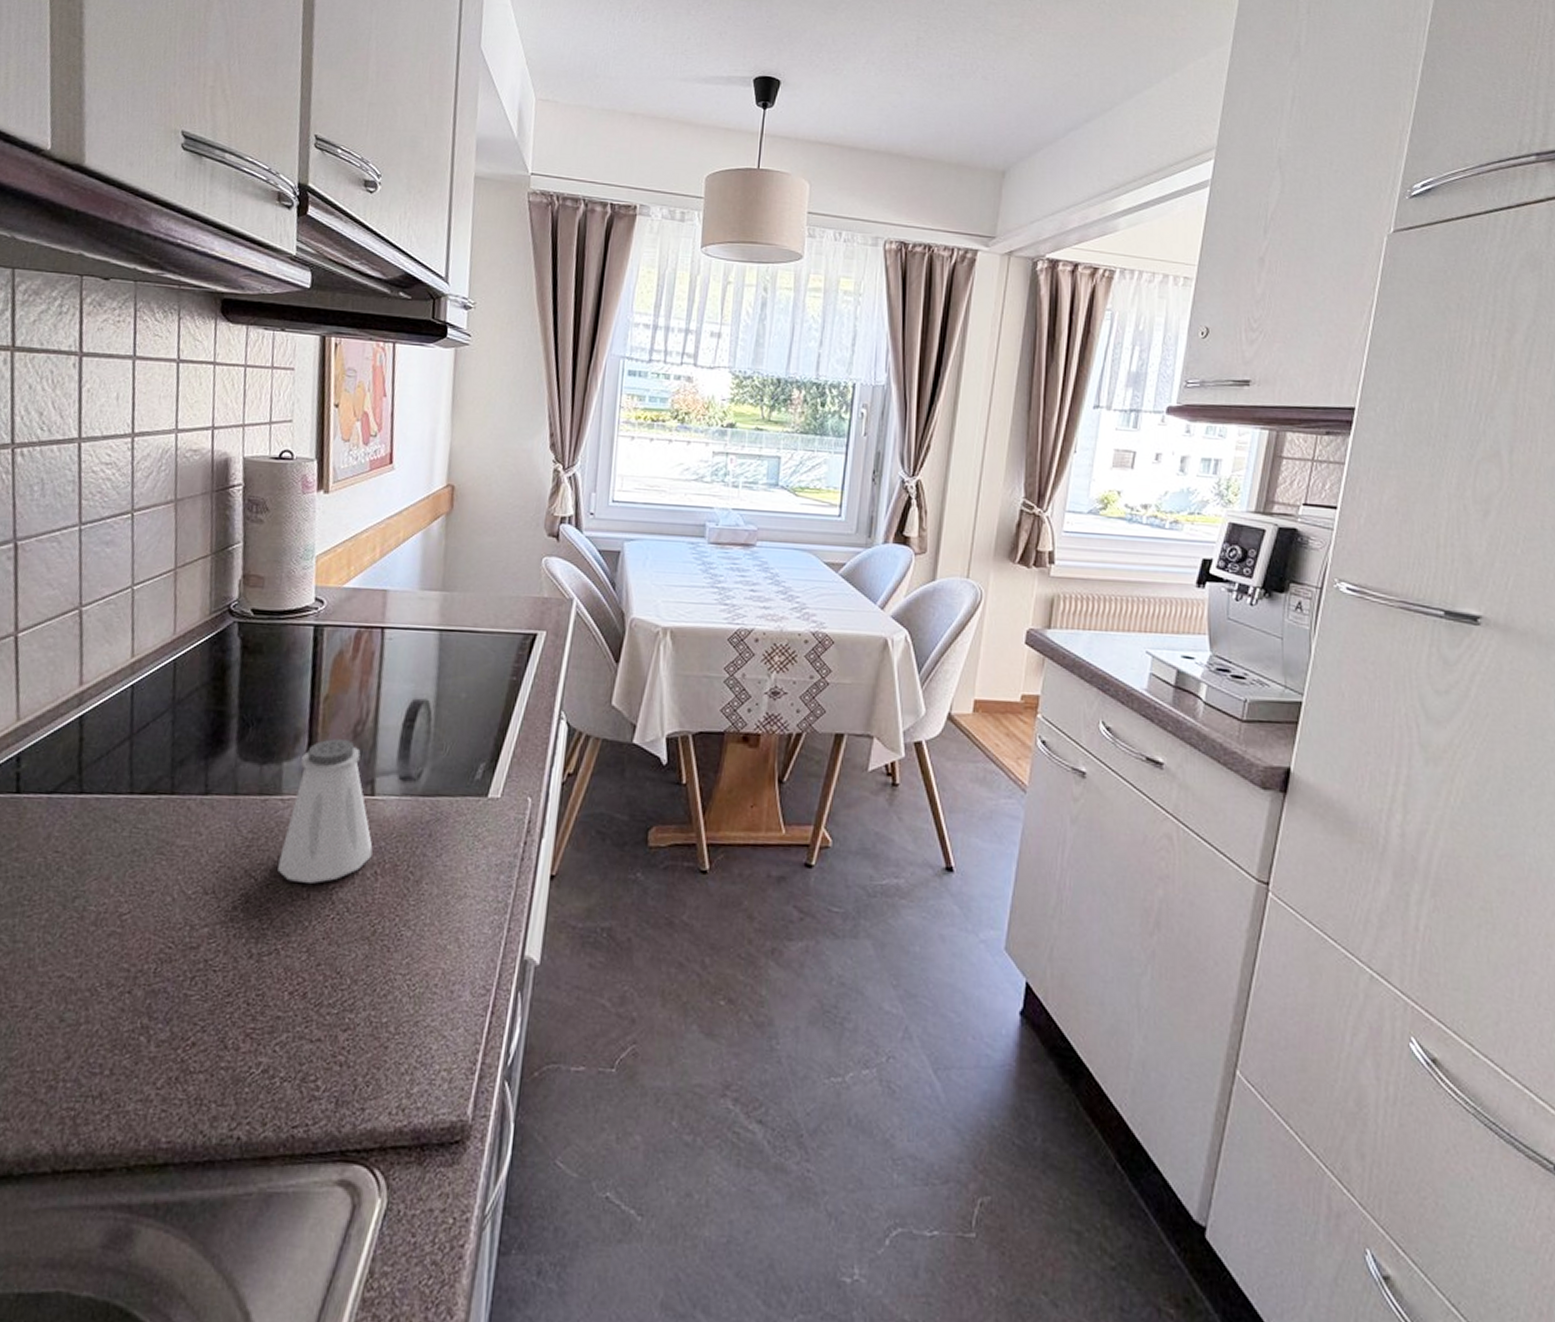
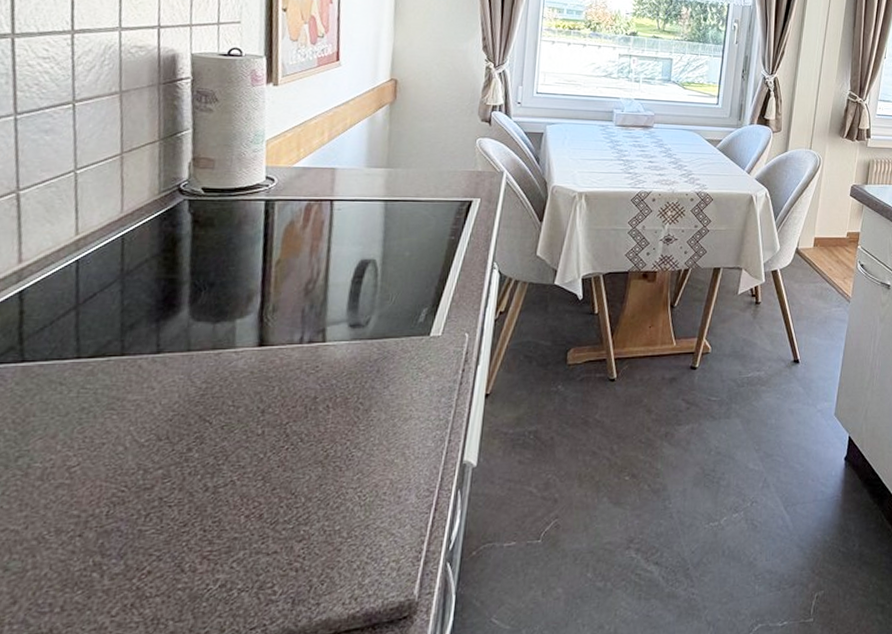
saltshaker: present [278,739,373,884] -> none [232,297,325,421]

